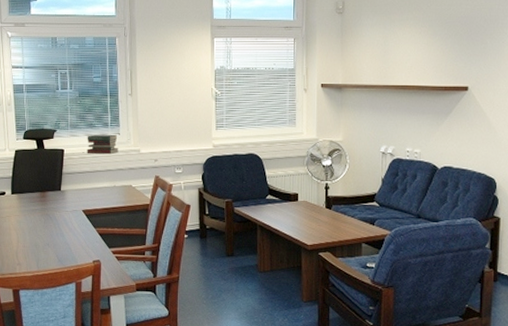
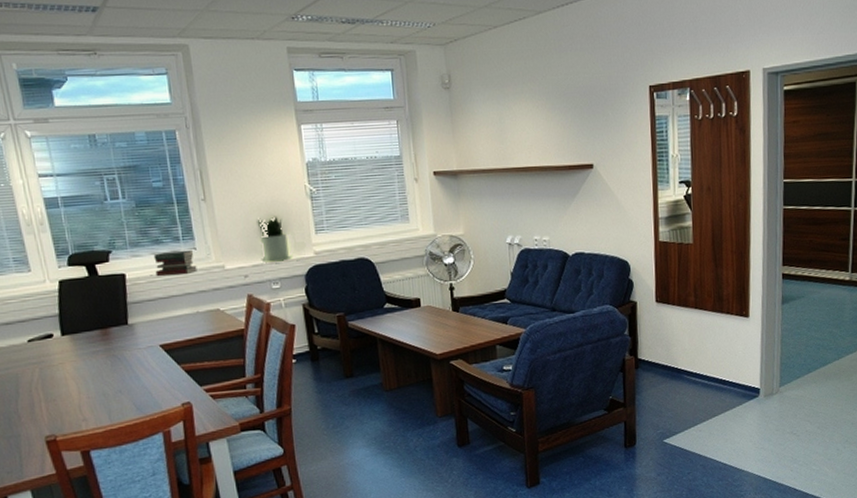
planter: none [169,112,195,151] -> present [258,216,293,263]

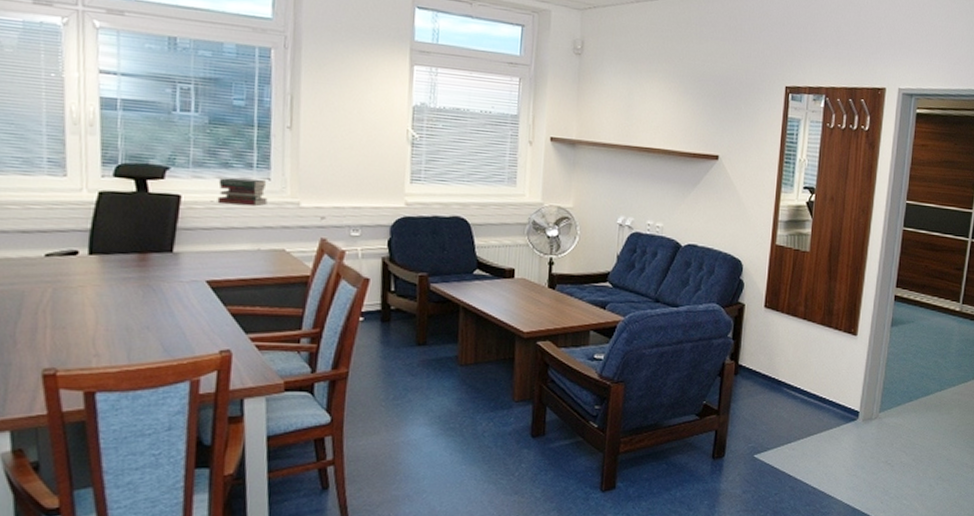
planter: present [258,216,293,263] -> none [343,157,381,208]

